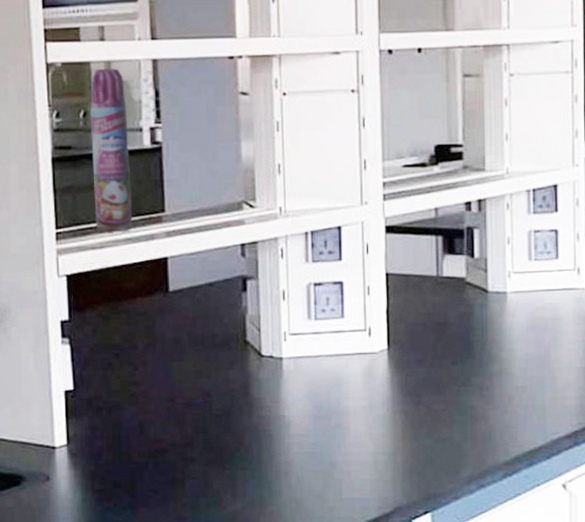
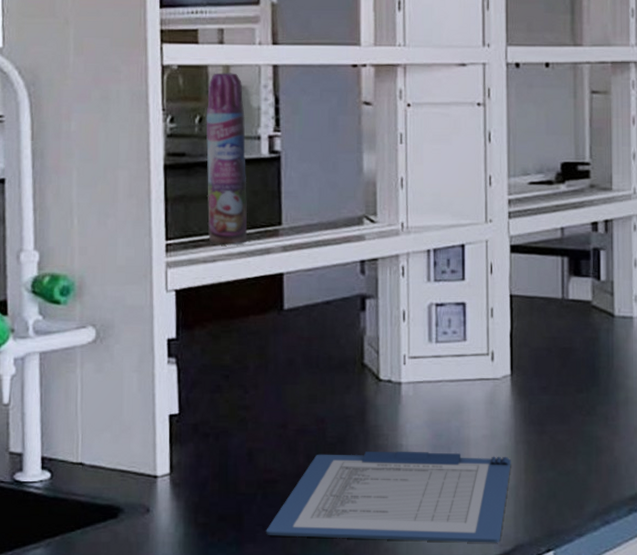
clipboard: none [158,421,389,506] -> present [266,451,511,543]

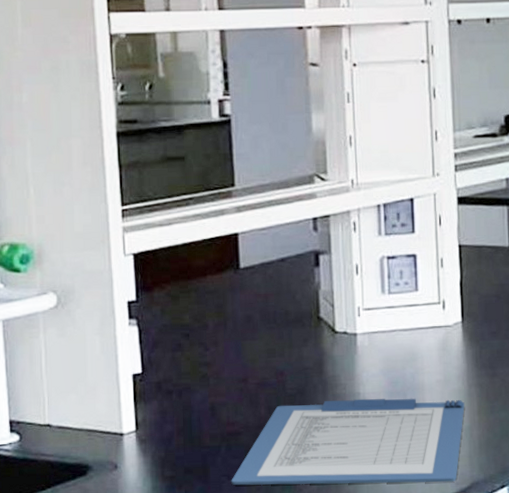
whipped cream can: present [206,73,248,245] -> none [155,39,202,208]

